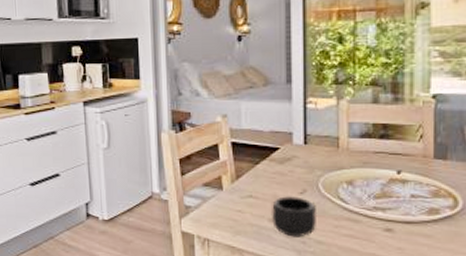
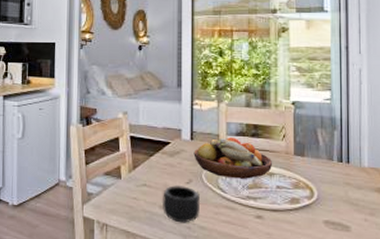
fruit bowl: none [308,140,407,187] -> present [193,137,273,179]

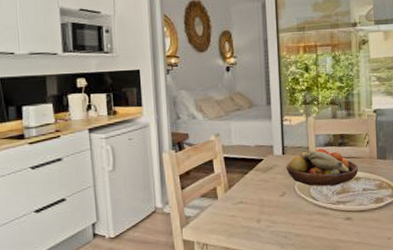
mug: present [161,184,201,223] -> none [258,198,295,234]

